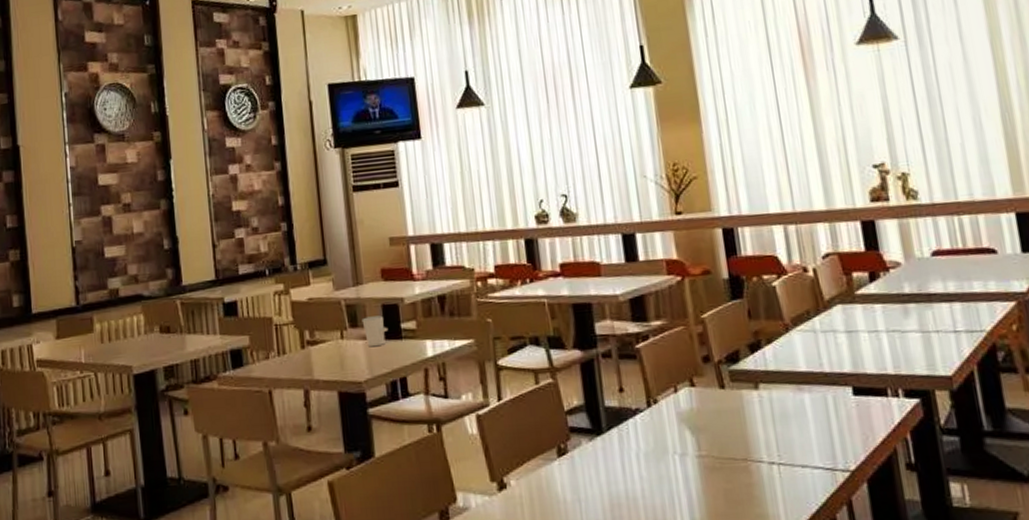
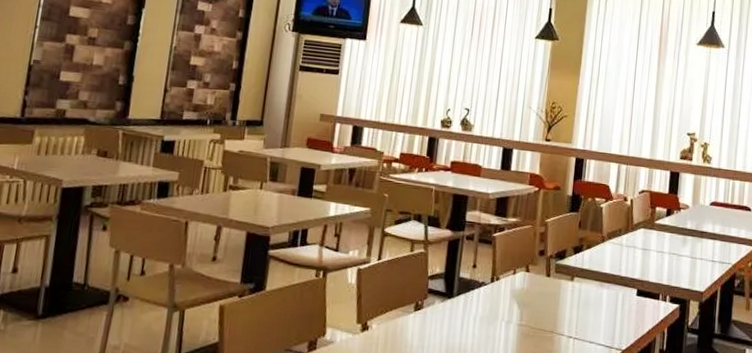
cup: present [362,315,389,347] -> none [281,174,302,201]

